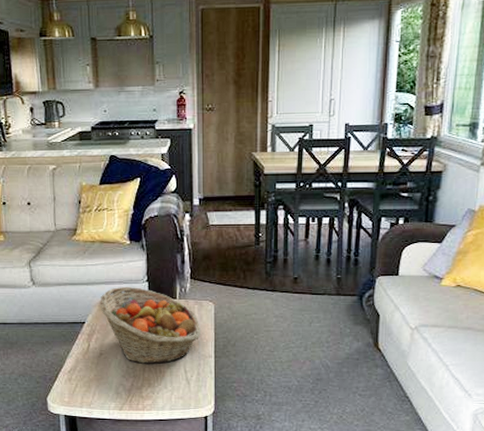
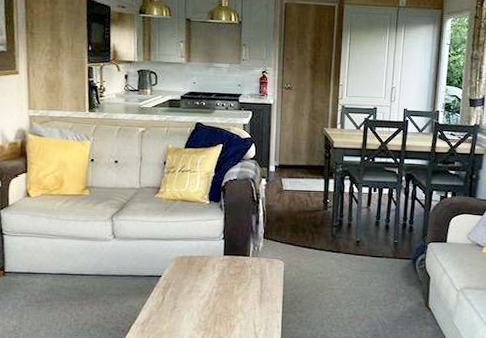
fruit basket: present [100,287,200,364] -> none [177,243,270,318]

